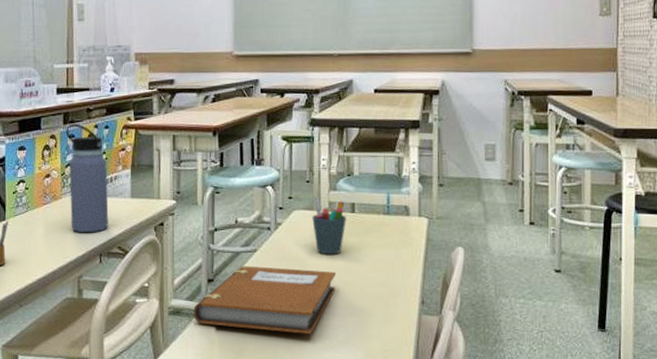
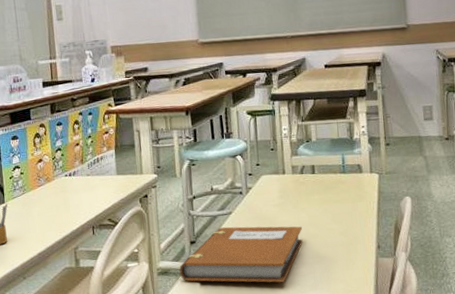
water bottle: present [66,123,109,233] -> none [54,112,98,210]
pen holder: present [312,196,346,255] -> none [278,161,308,212]

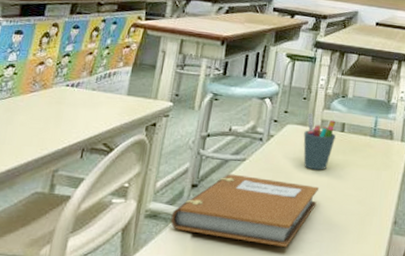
pen holder: none [278,161,308,212] -> present [303,113,336,170]

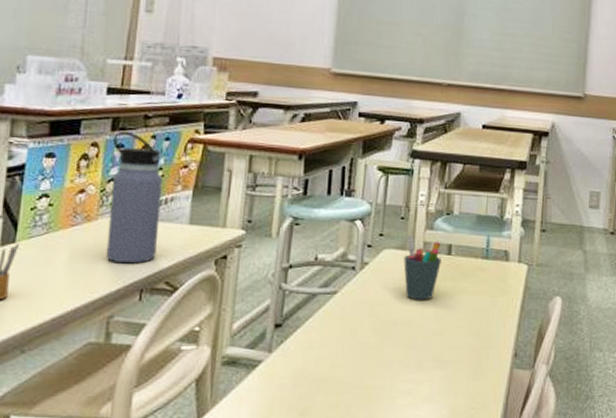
water bottle: none [56,14,109,127] -> present [105,131,163,264]
notebook: present [170,174,319,247] -> none [252,309,425,389]

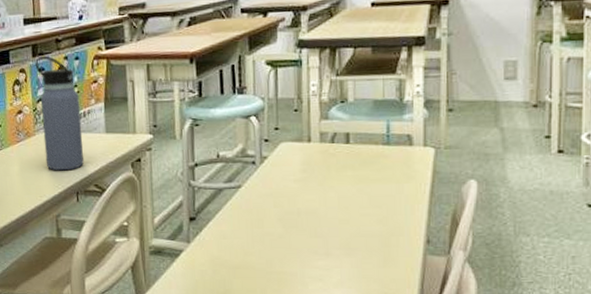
pen holder: present [403,234,441,300] -> none [301,126,340,190]

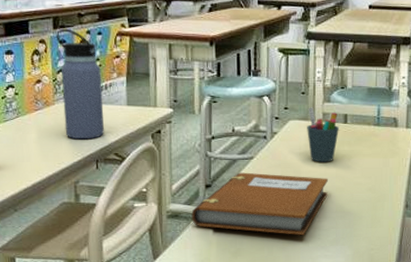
notebook: none [175,203,329,275] -> present [191,172,328,235]
pen holder: none [301,126,340,190] -> present [307,107,339,162]

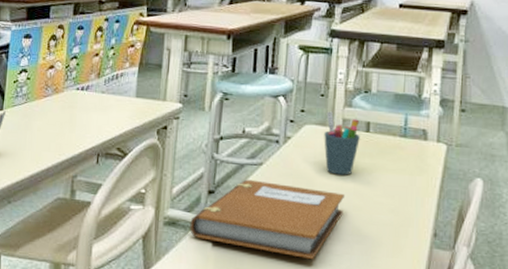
water bottle: present [56,28,104,140] -> none [70,14,115,131]

